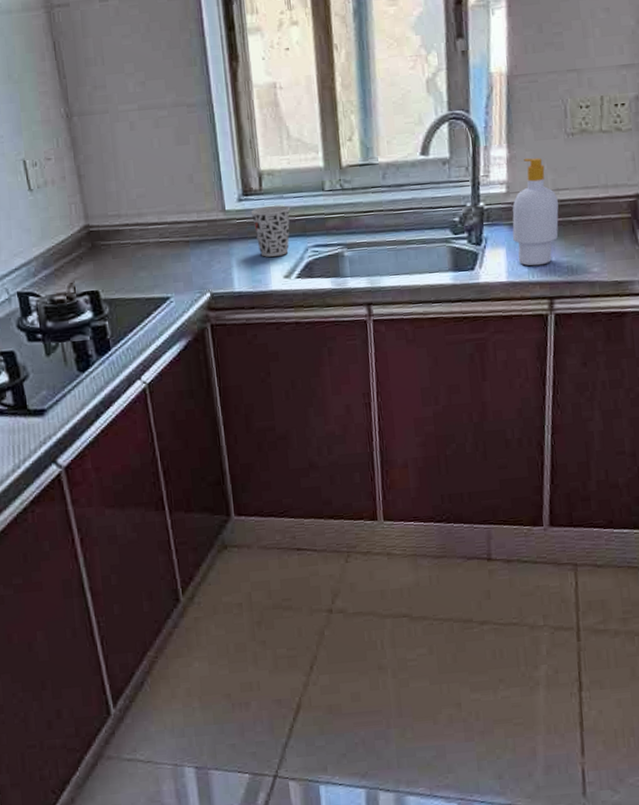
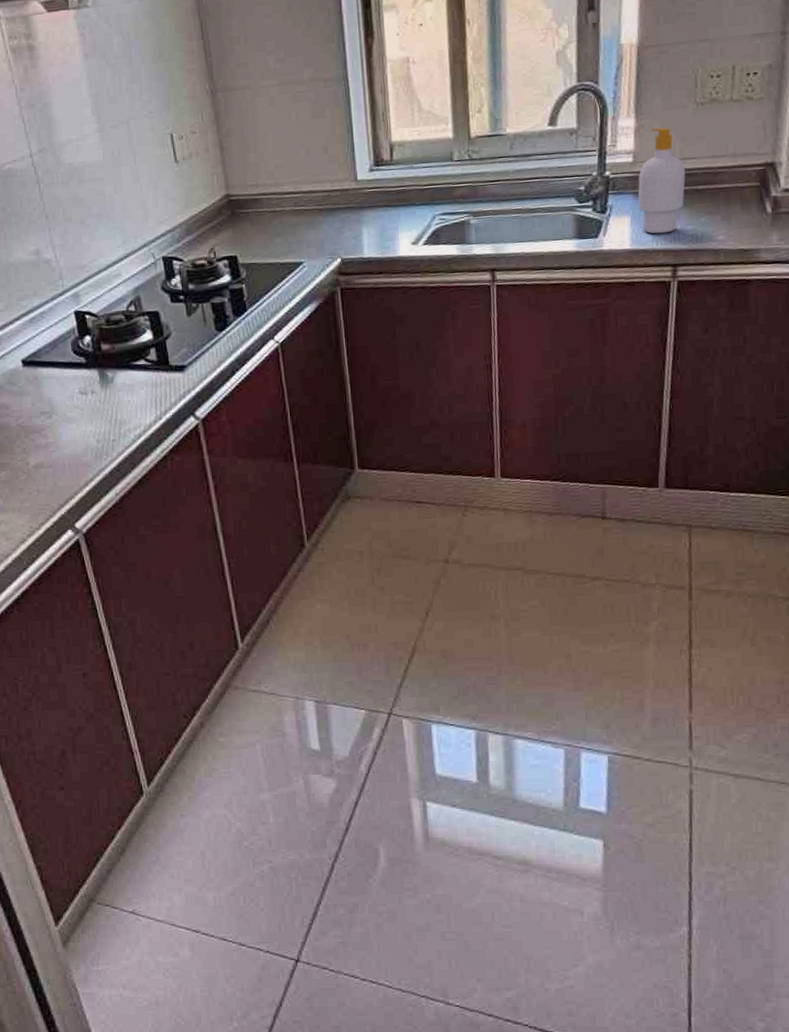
cup: present [250,205,291,257] -> none [381,175,420,225]

